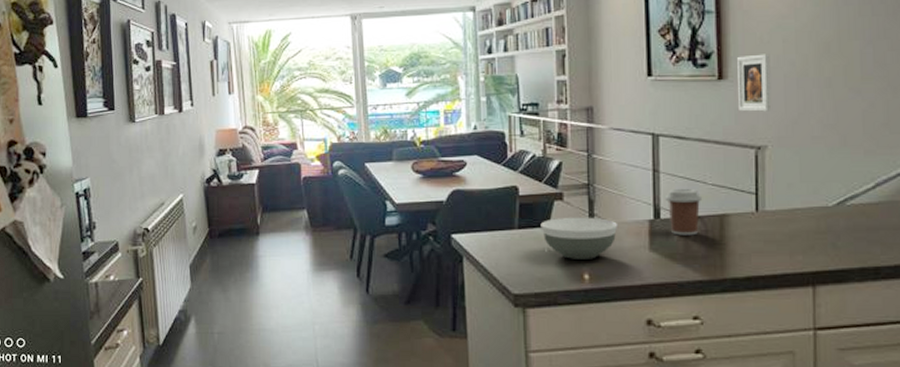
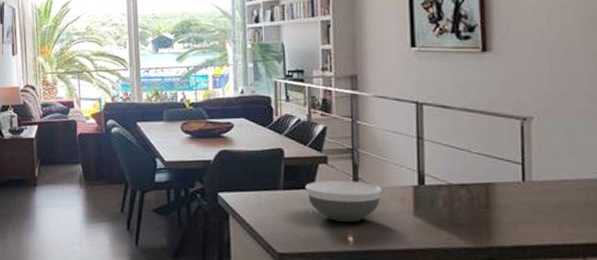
coffee cup: present [664,188,703,236] -> none [429,156,468,203]
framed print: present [737,54,772,112] -> none [501,28,537,84]

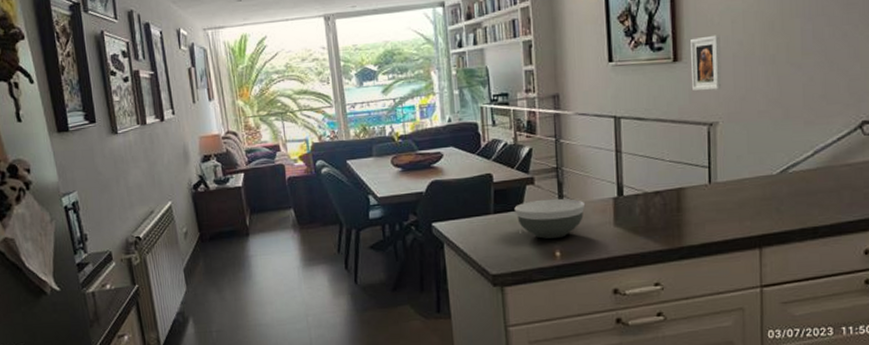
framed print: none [501,28,537,84] -> present [691,35,722,91]

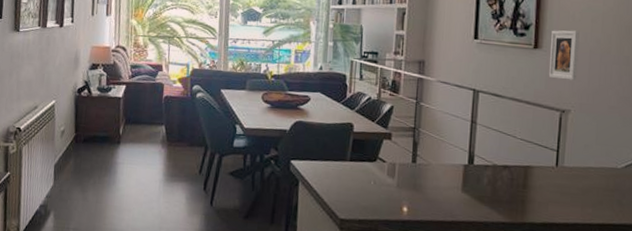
bowl: present [514,198,586,239] -> none [369,155,437,194]

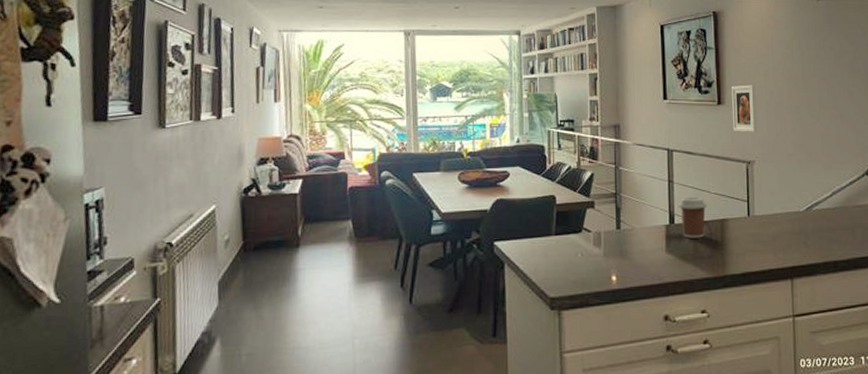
coffee cup: none [479,139,512,182] -> present [678,196,708,238]

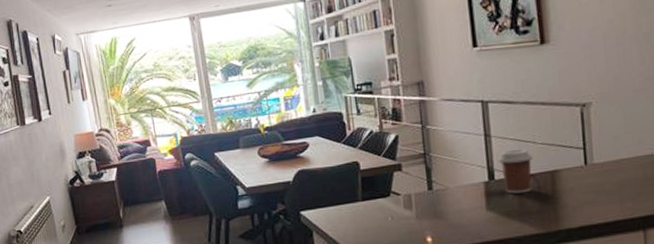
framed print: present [732,85,758,132] -> none [557,15,594,73]

